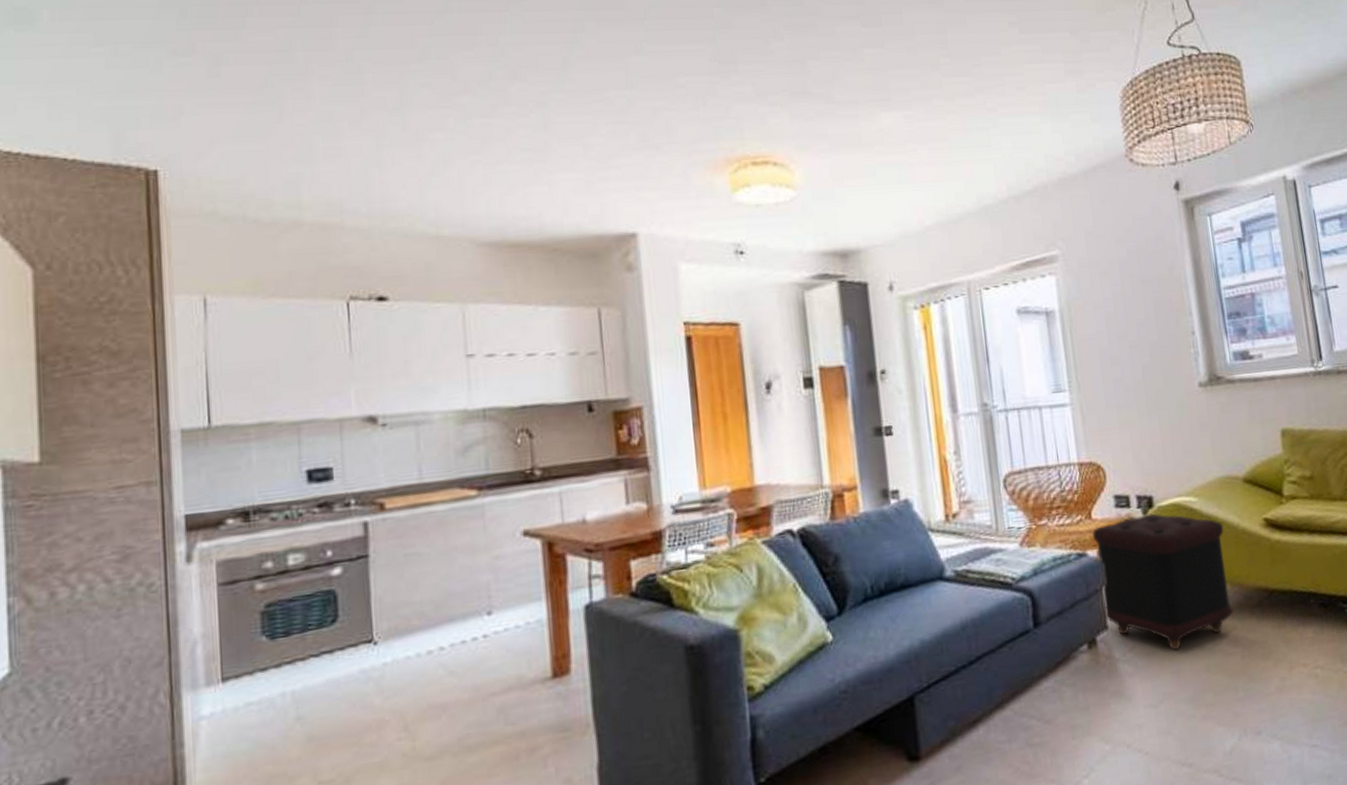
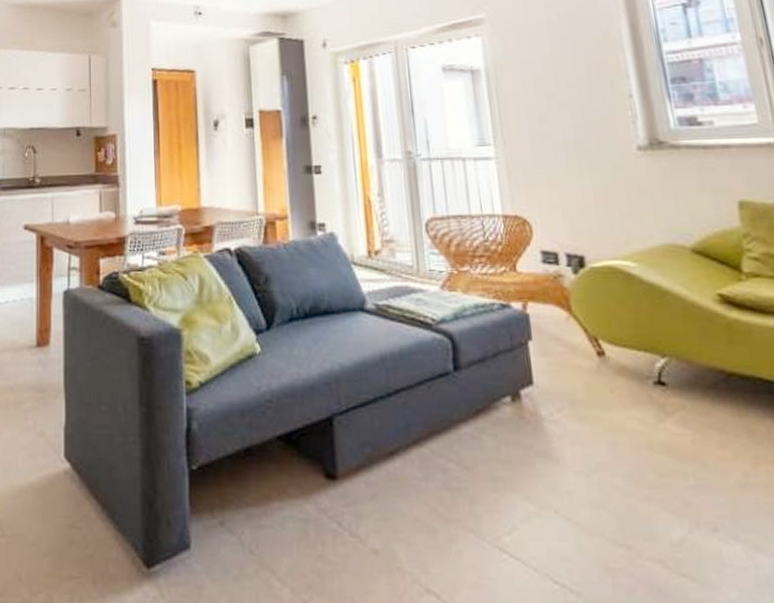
ottoman: present [1092,513,1234,651] -> none [517,273,681,420]

